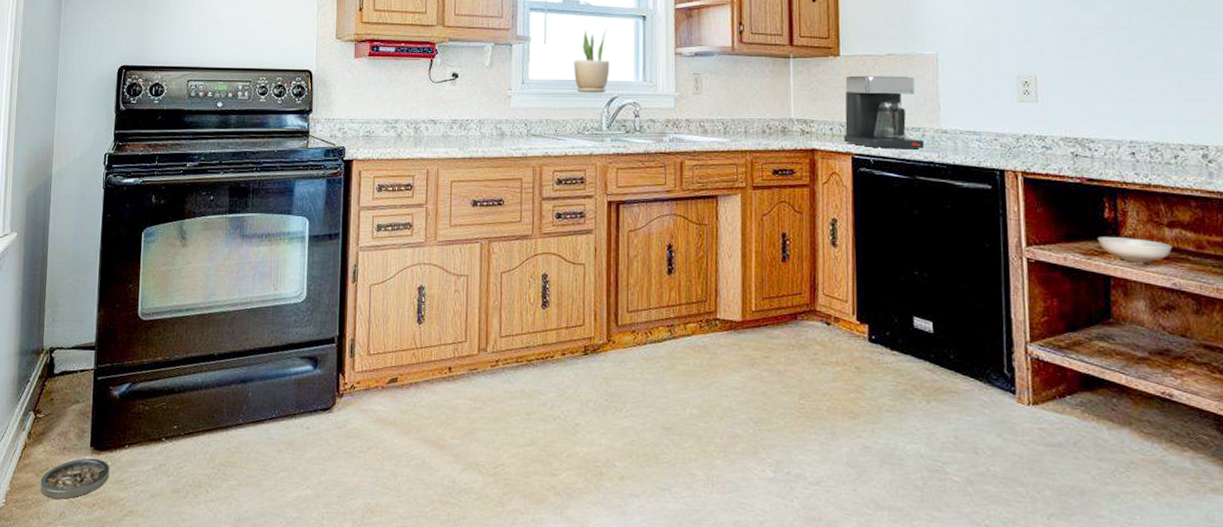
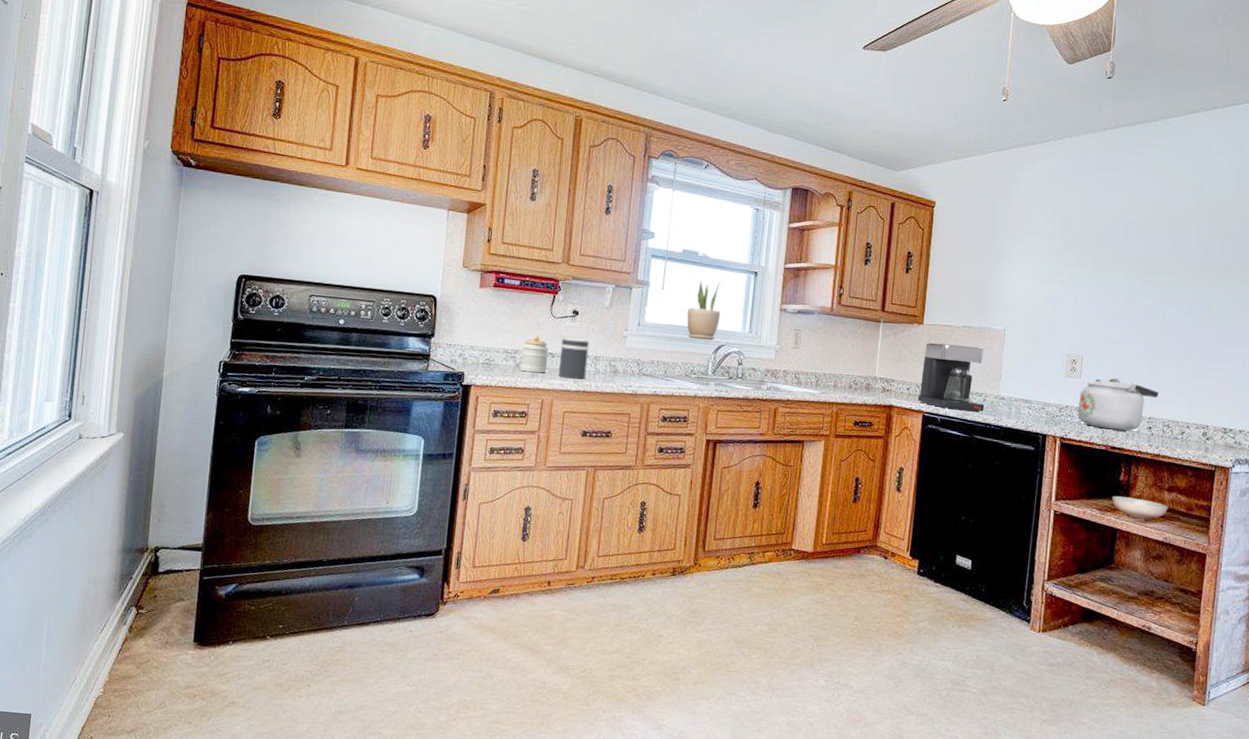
pet bowl: present [40,458,110,499] -> none [139,652,213,690]
jar: none [402,103,430,142] -> present [520,336,549,373]
cylinder: none [443,102,472,147] -> present [559,338,590,380]
kettle: none [1039,98,1138,159] -> present [1078,377,1159,431]

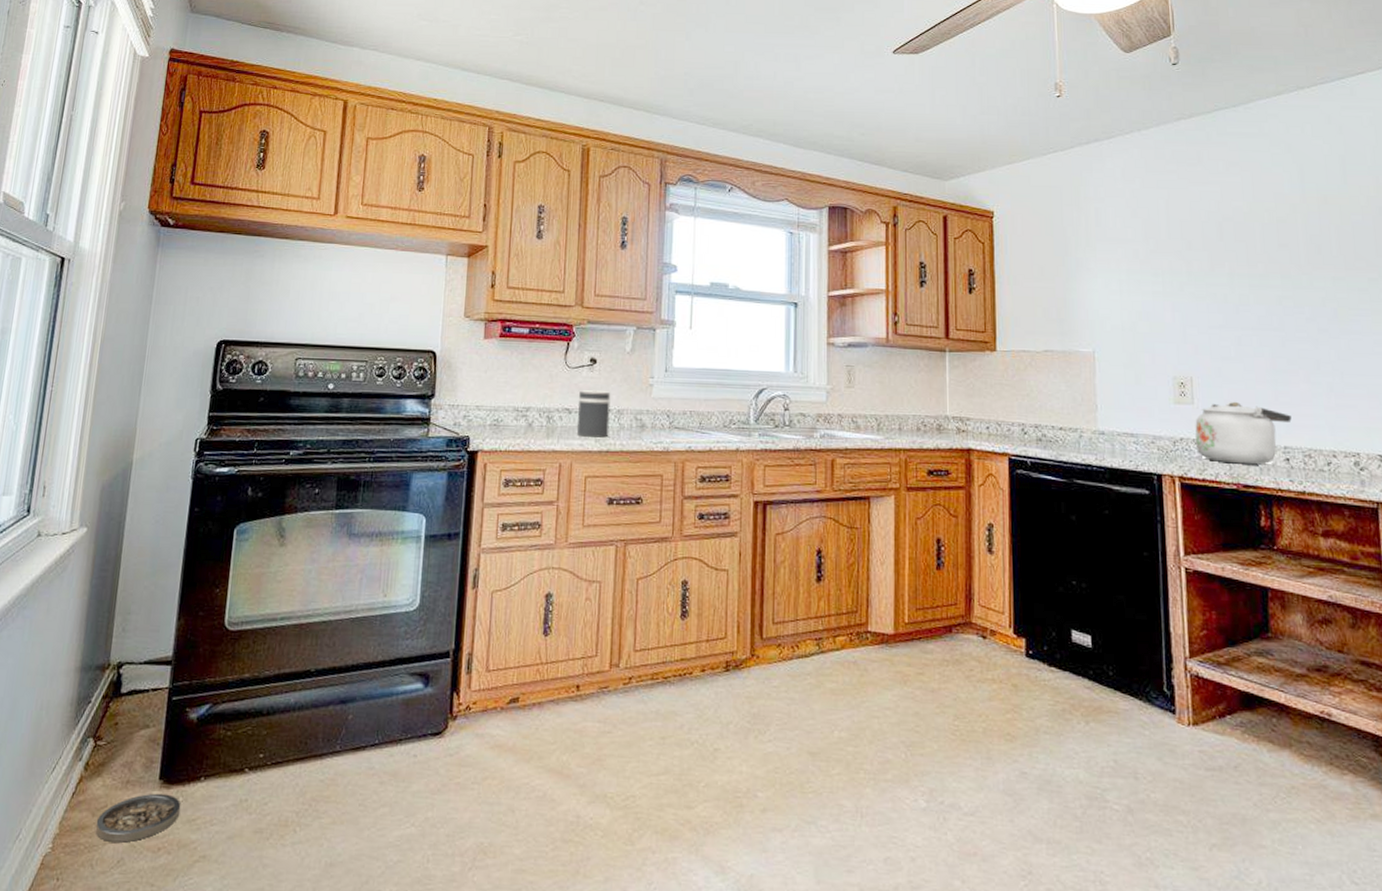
pet bowl: none [139,652,213,690] -> present [95,793,181,843]
jar: present [520,336,549,373] -> none [533,390,565,433]
potted plant: present [687,279,723,341] -> none [721,314,759,384]
coffee maker: present [918,342,985,412] -> none [1001,372,1082,451]
bowl: present [1111,496,1169,520] -> none [1253,546,1328,574]

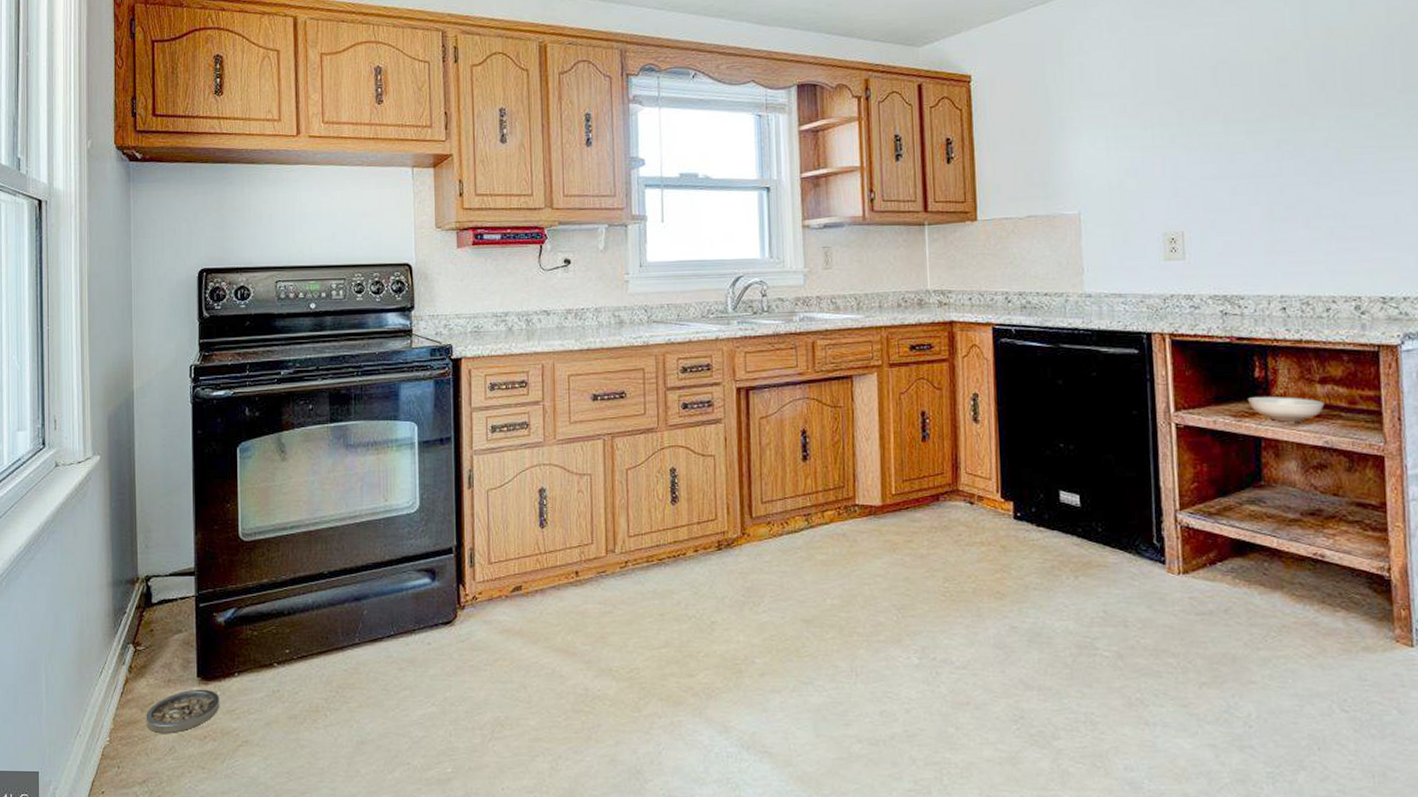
cylinder: present [577,389,611,439] -> none [556,290,589,338]
kettle: present [1195,401,1292,465] -> none [1186,253,1289,317]
bowl: none [1253,546,1328,574] -> present [1247,397,1325,422]

